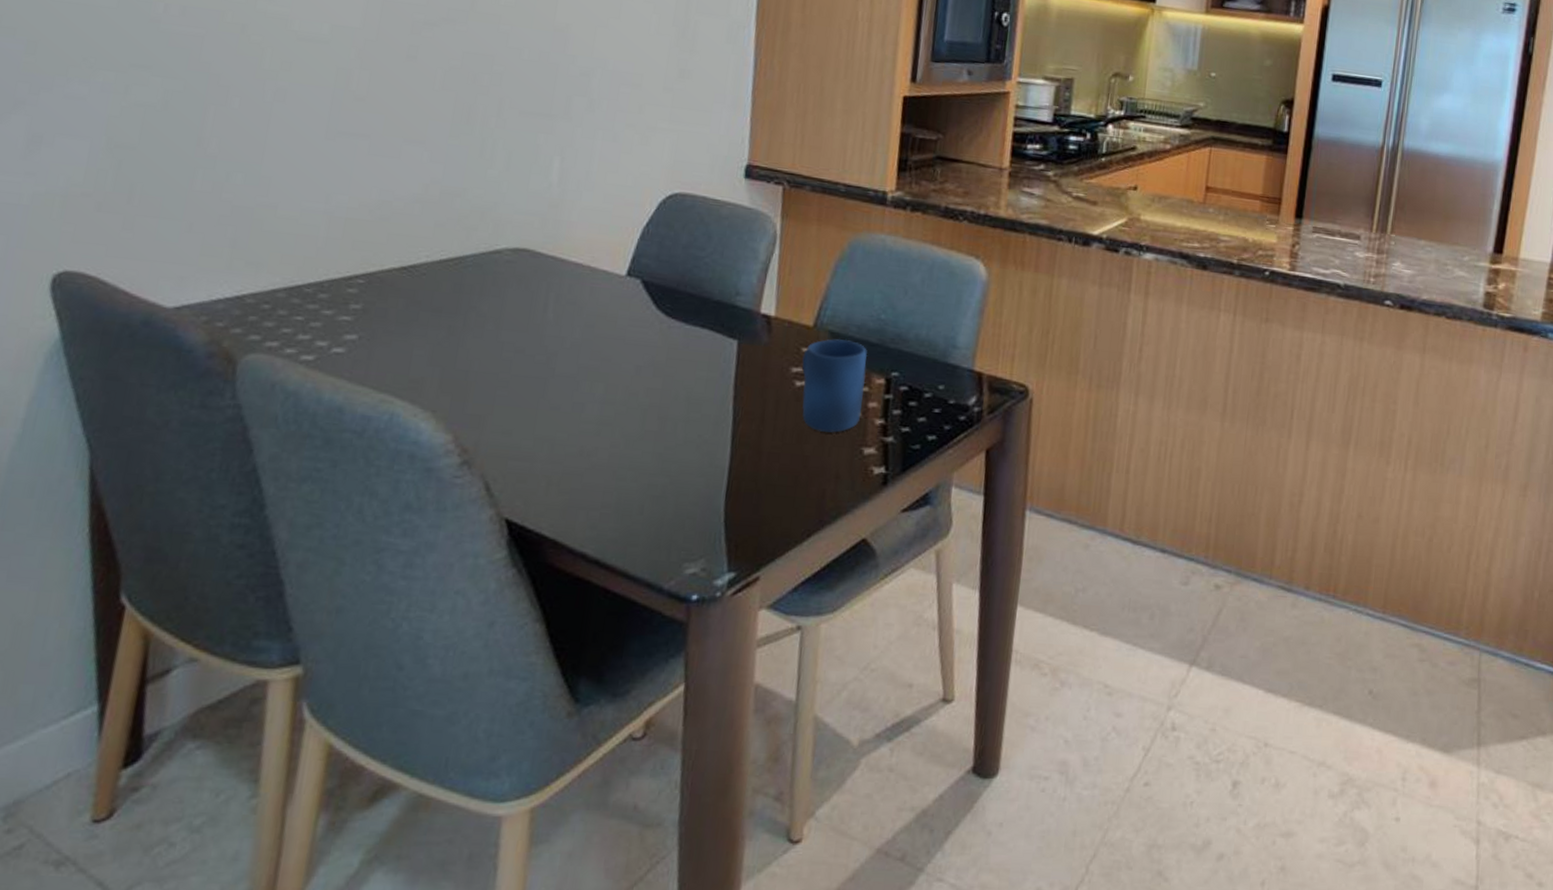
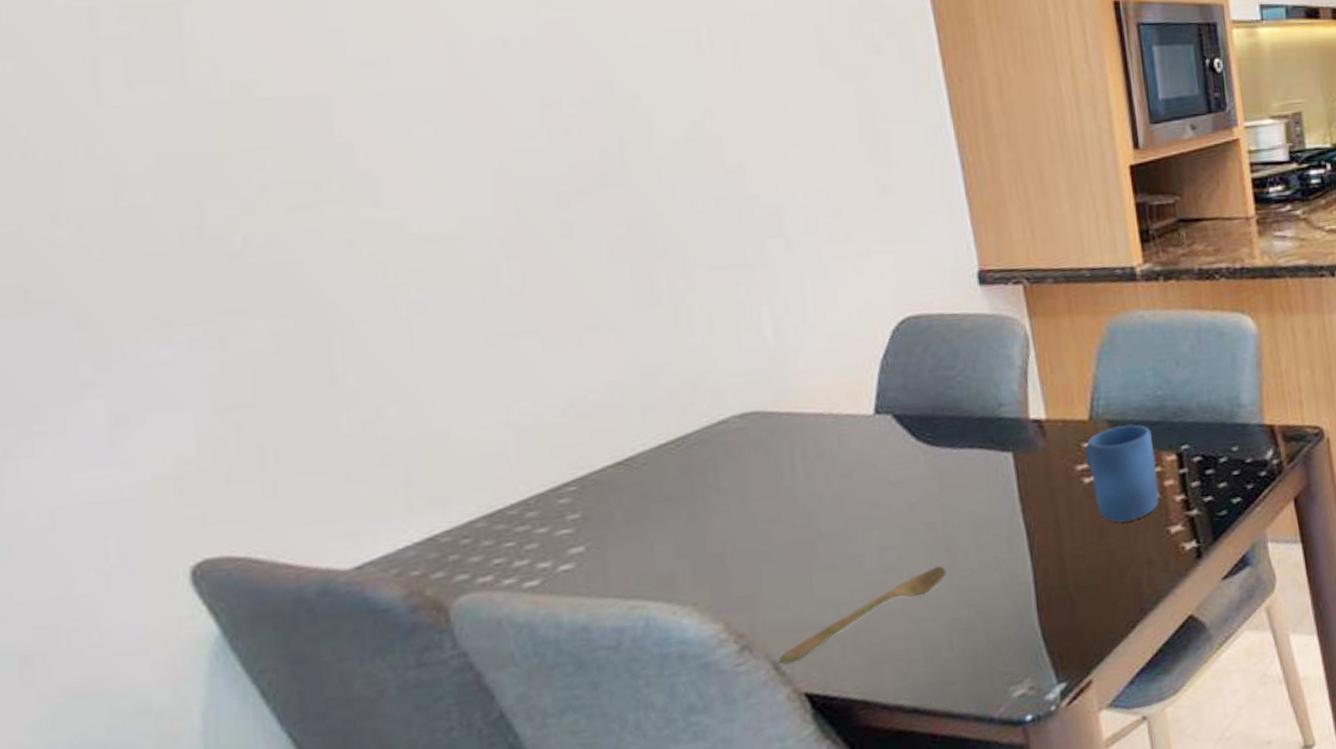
spoon: none [490,431,654,487] -> present [778,566,947,664]

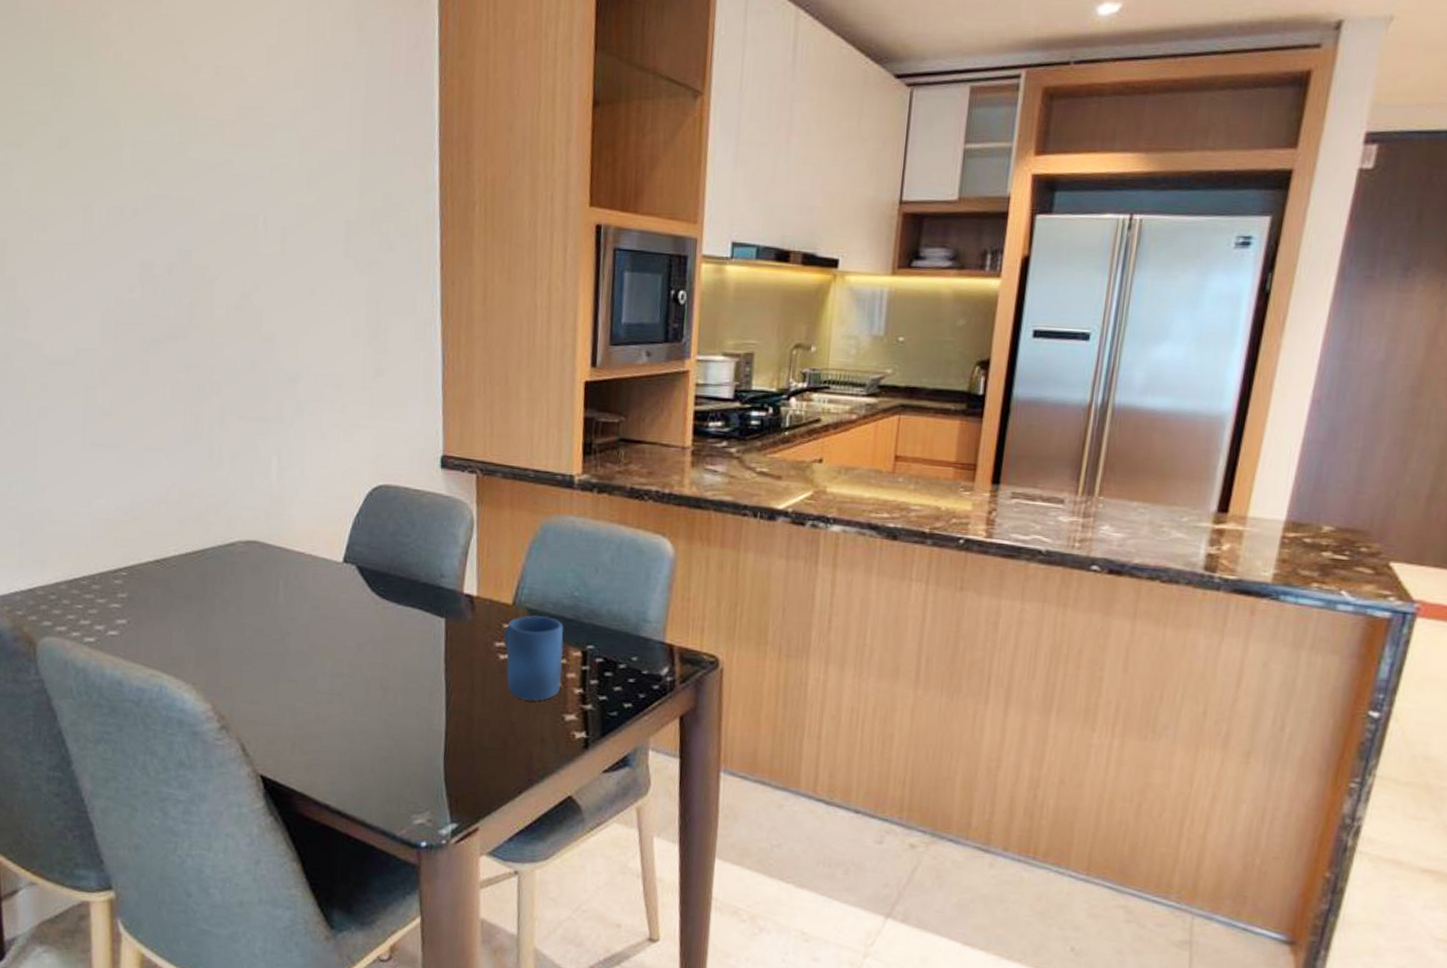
spoon: present [778,566,947,664] -> none [245,700,379,748]

